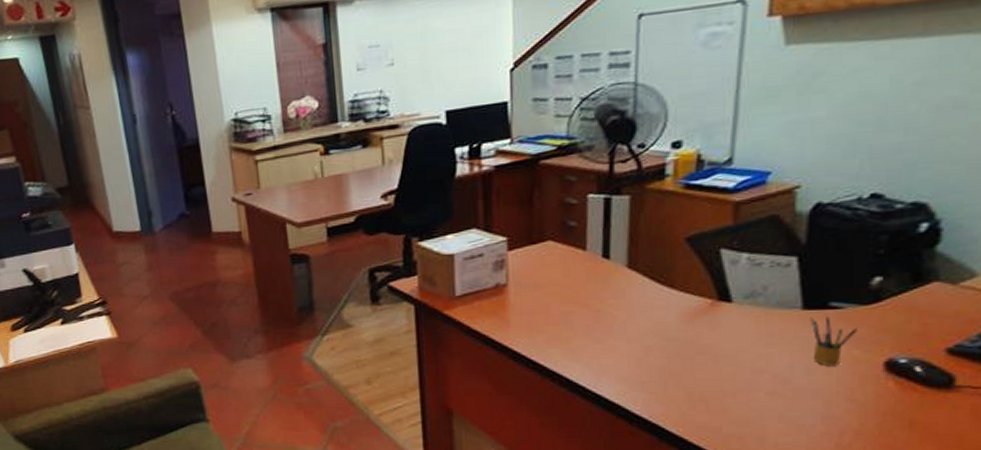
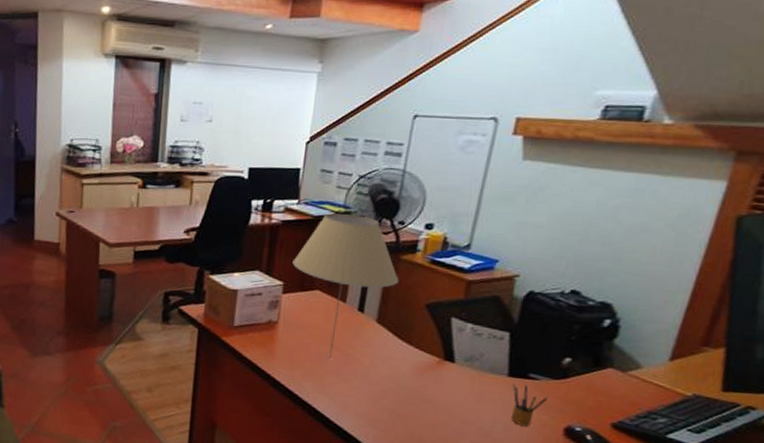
table lamp: none [514,145,648,319] -> present [292,213,399,359]

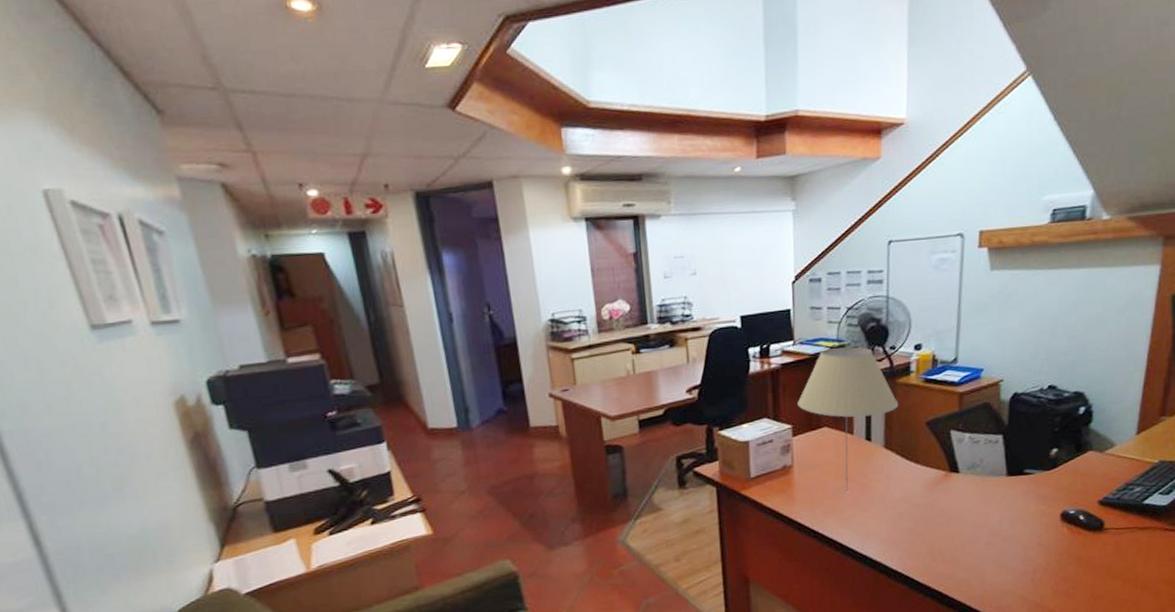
pencil box: present [510,383,548,427] -> none [1012,480,1043,520]

